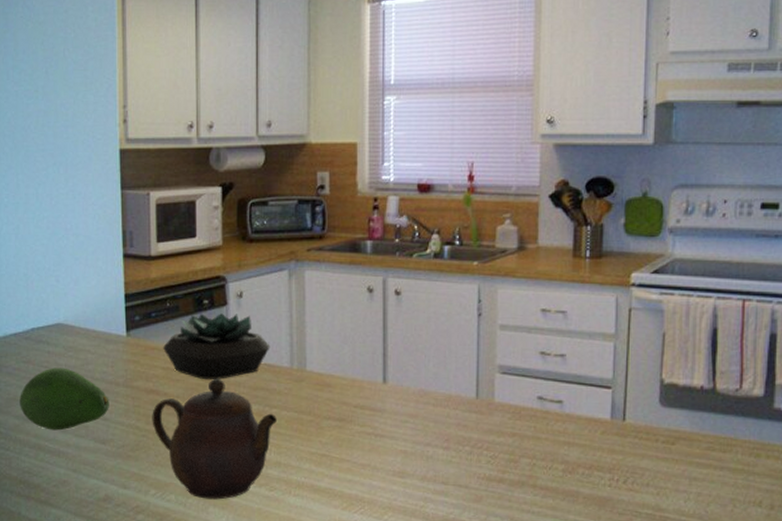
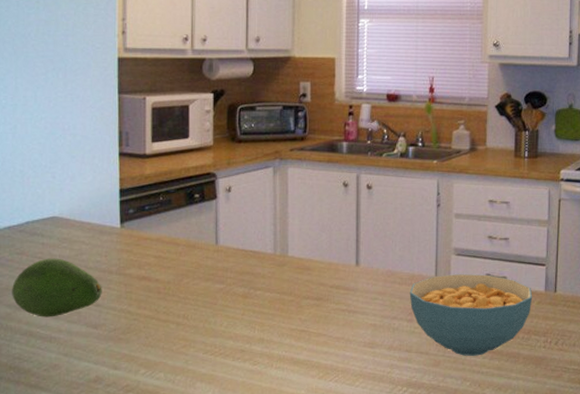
teapot: present [152,379,278,500] -> none [143,266,262,376]
succulent plant: present [162,313,271,380] -> none [154,206,256,267]
cereal bowl: none [445,396,595,493] -> present [409,274,533,356]

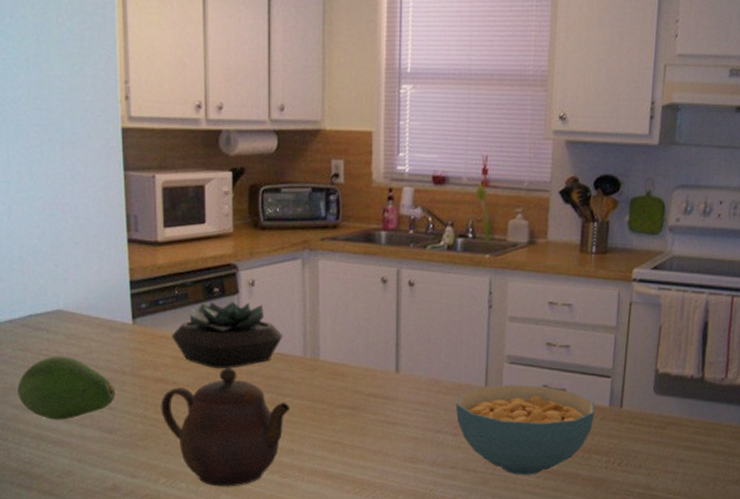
teapot: none [143,266,262,376] -> present [161,368,291,487]
succulent plant: none [154,206,256,267] -> present [170,301,283,369]

